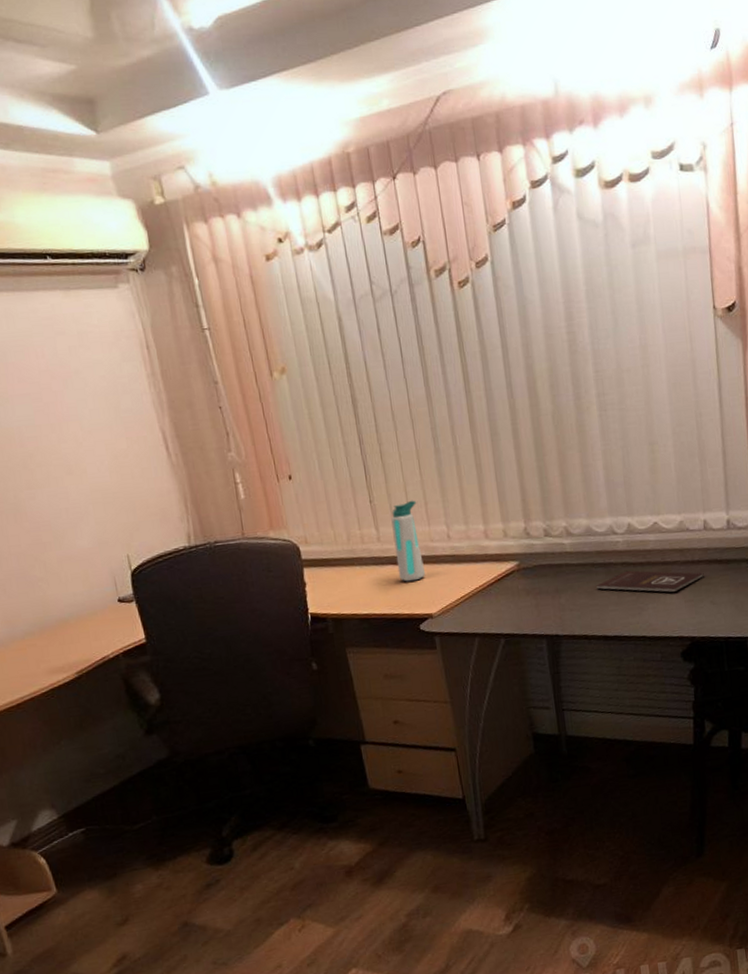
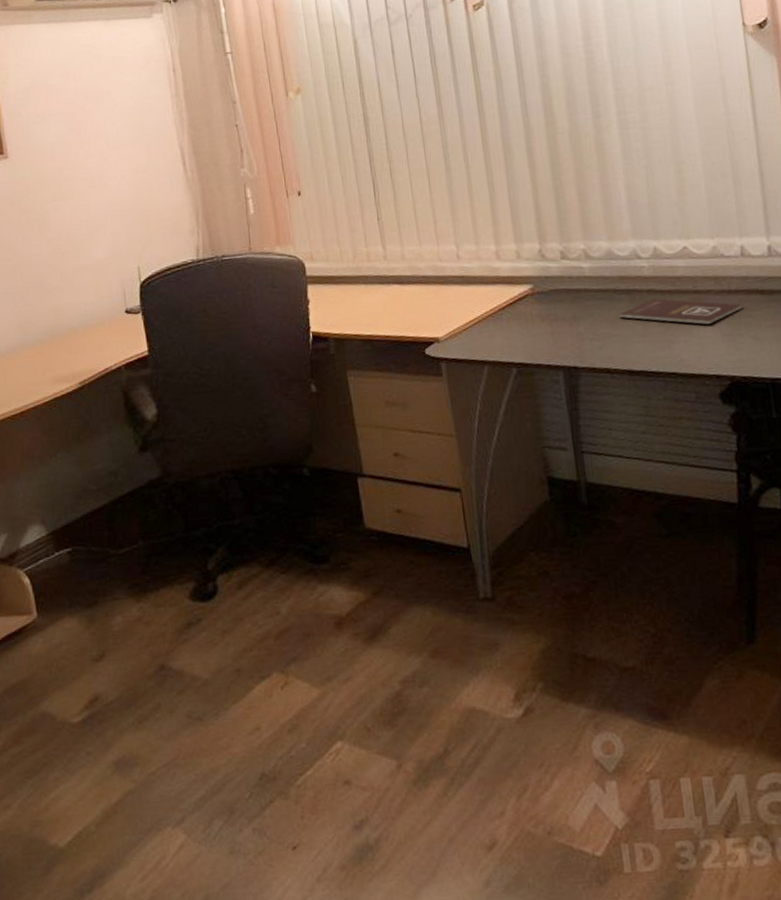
water bottle: present [391,500,425,582] -> none [399,218,432,303]

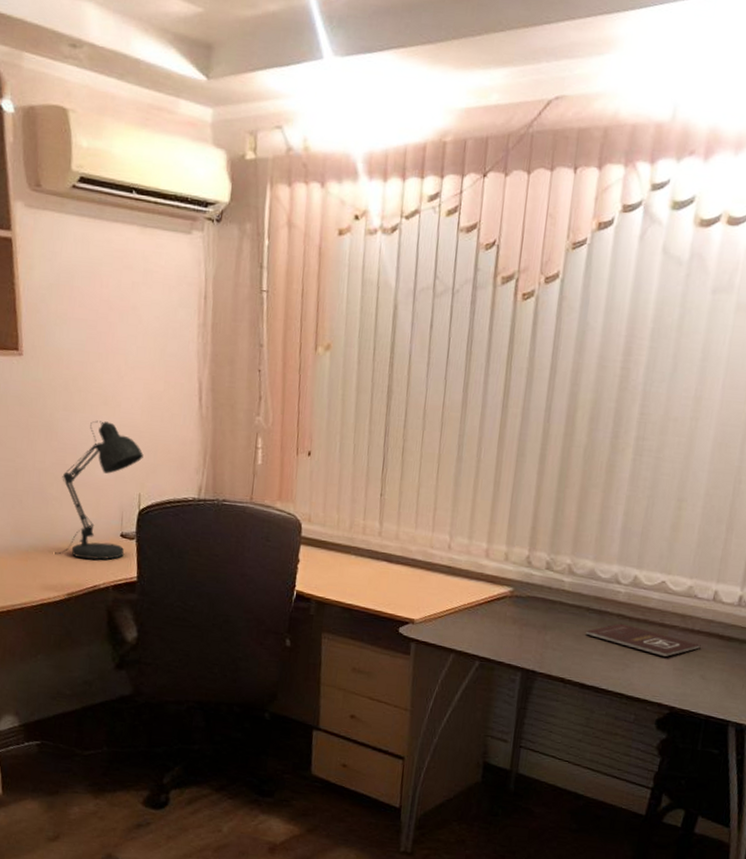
desk lamp: none [60,203,137,343] -> present [55,420,144,560]

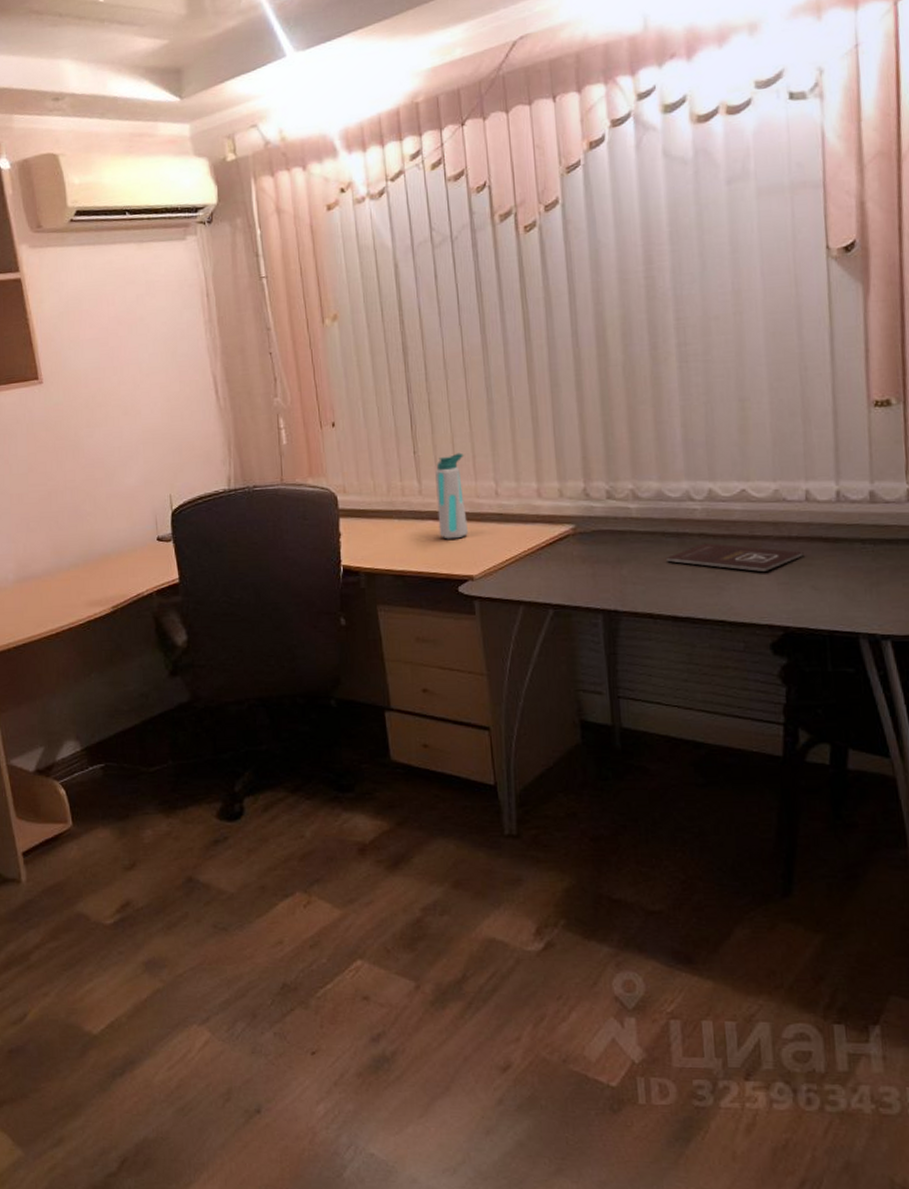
desk lamp: present [55,420,144,560] -> none [93,430,169,569]
water bottle: none [390,502,427,584] -> present [435,452,468,540]

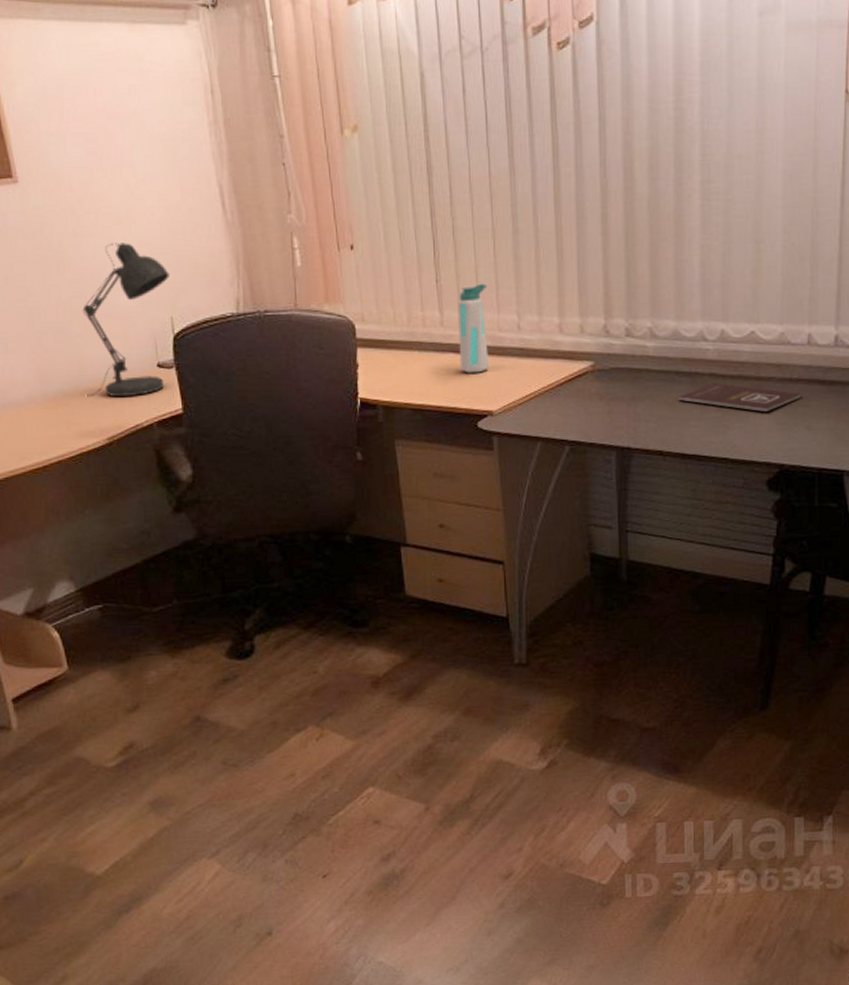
desk lamp: none [93,430,169,569] -> present [82,242,170,397]

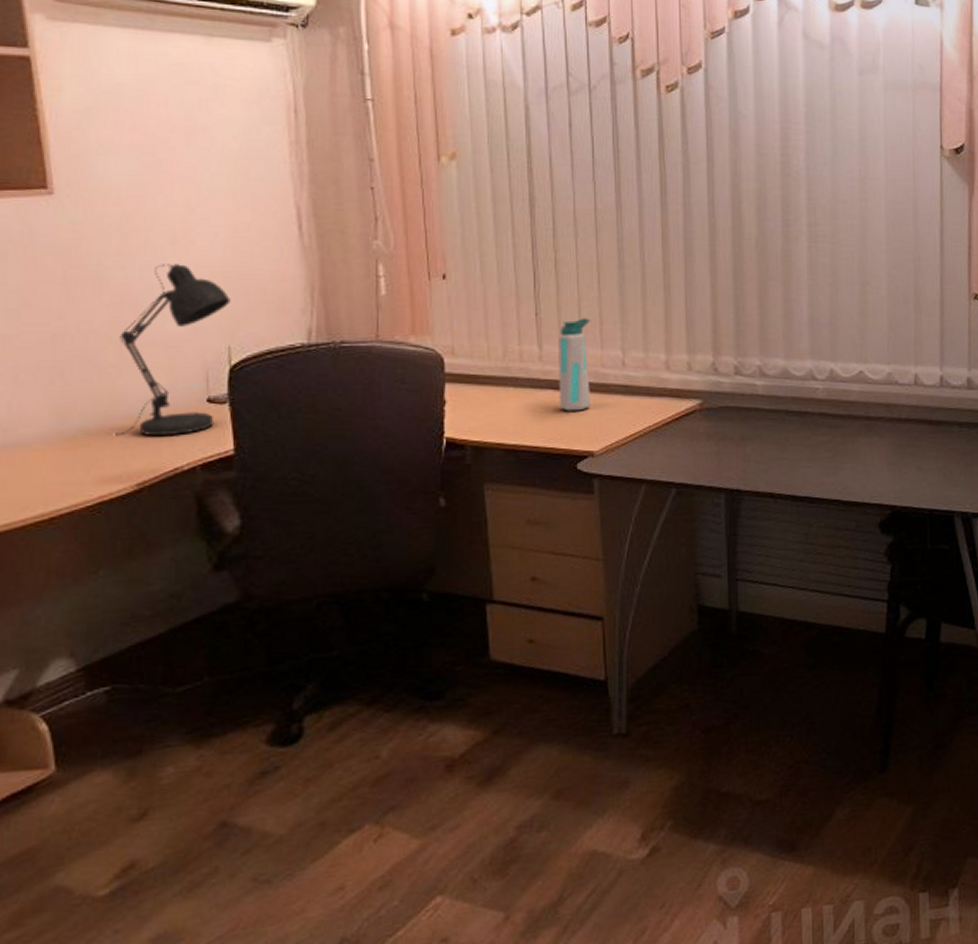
book: present [679,383,802,413] -> none [789,422,911,453]

